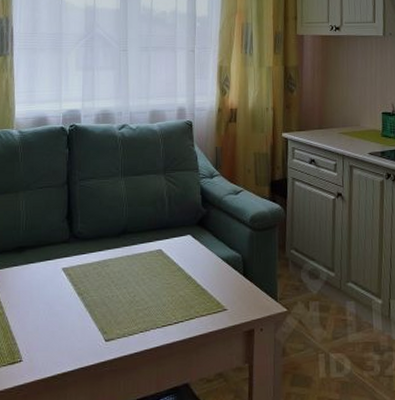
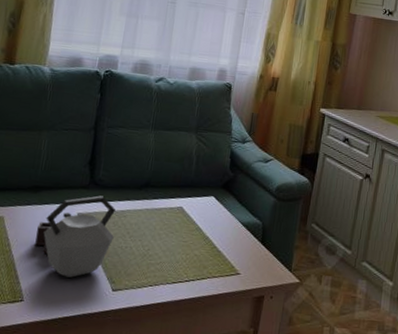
kettle: none [26,248,100,333] -> present [35,195,116,278]

